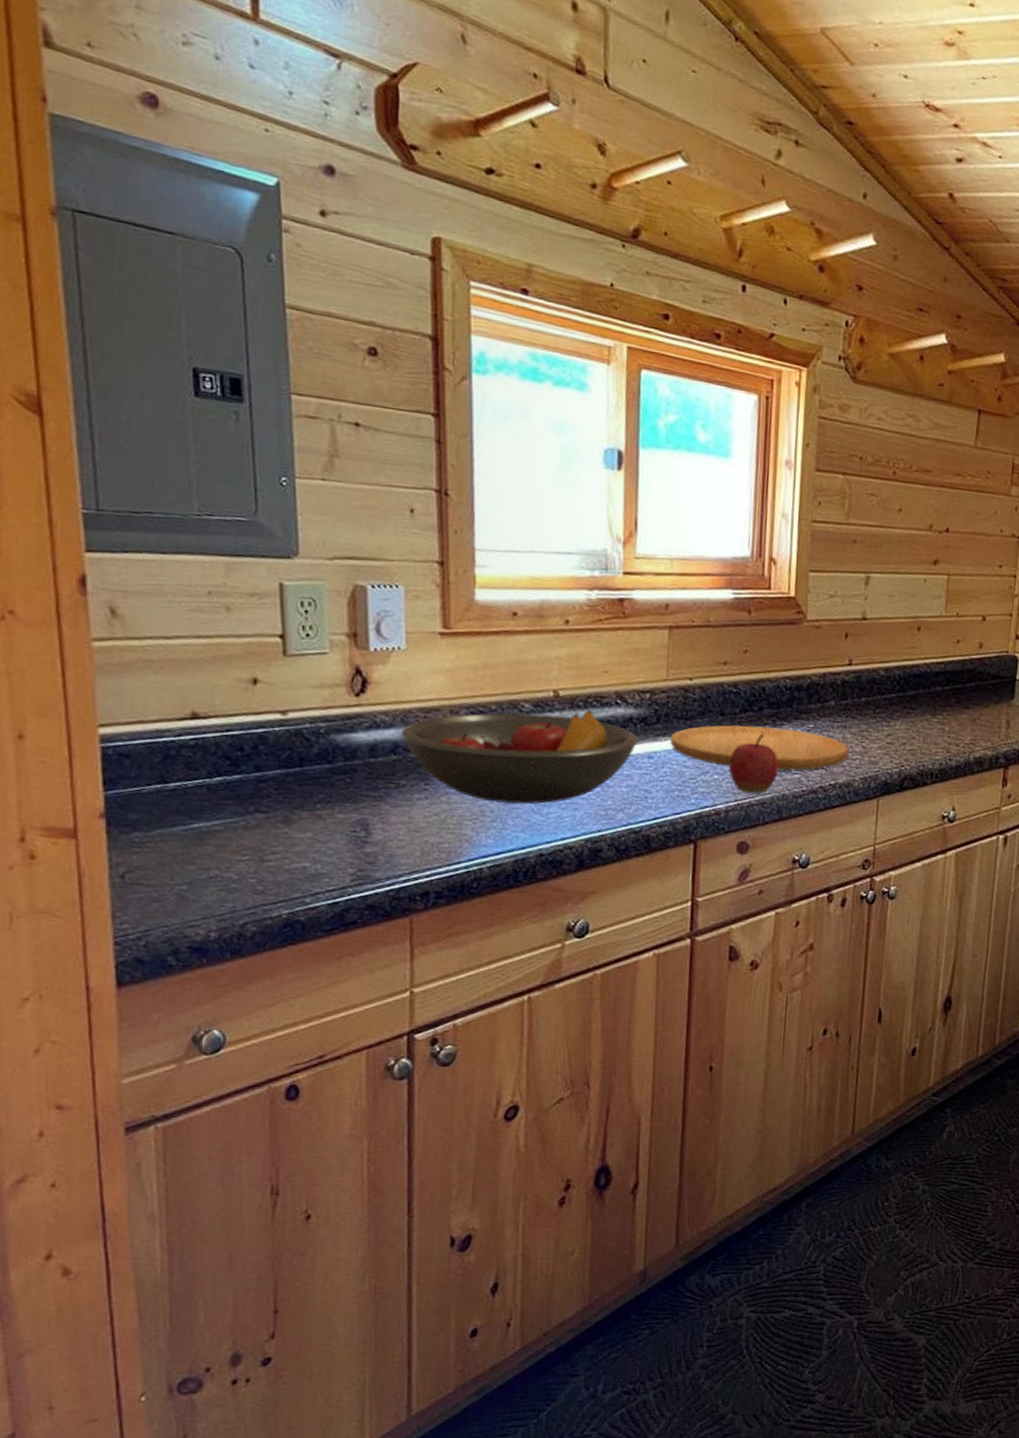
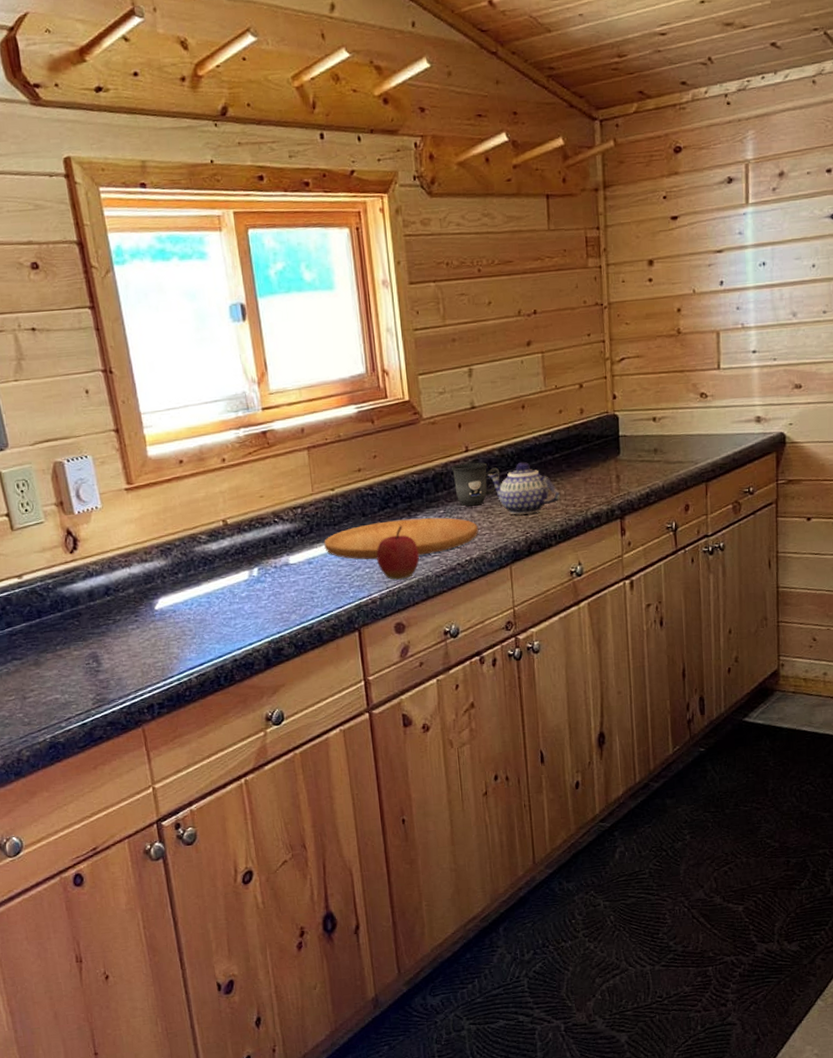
fruit bowl: present [400,709,638,804] -> none [109,530,298,622]
mug: none [829,677,883,726] -> present [451,462,501,506]
teapot: none [868,687,944,746] -> present [488,461,560,515]

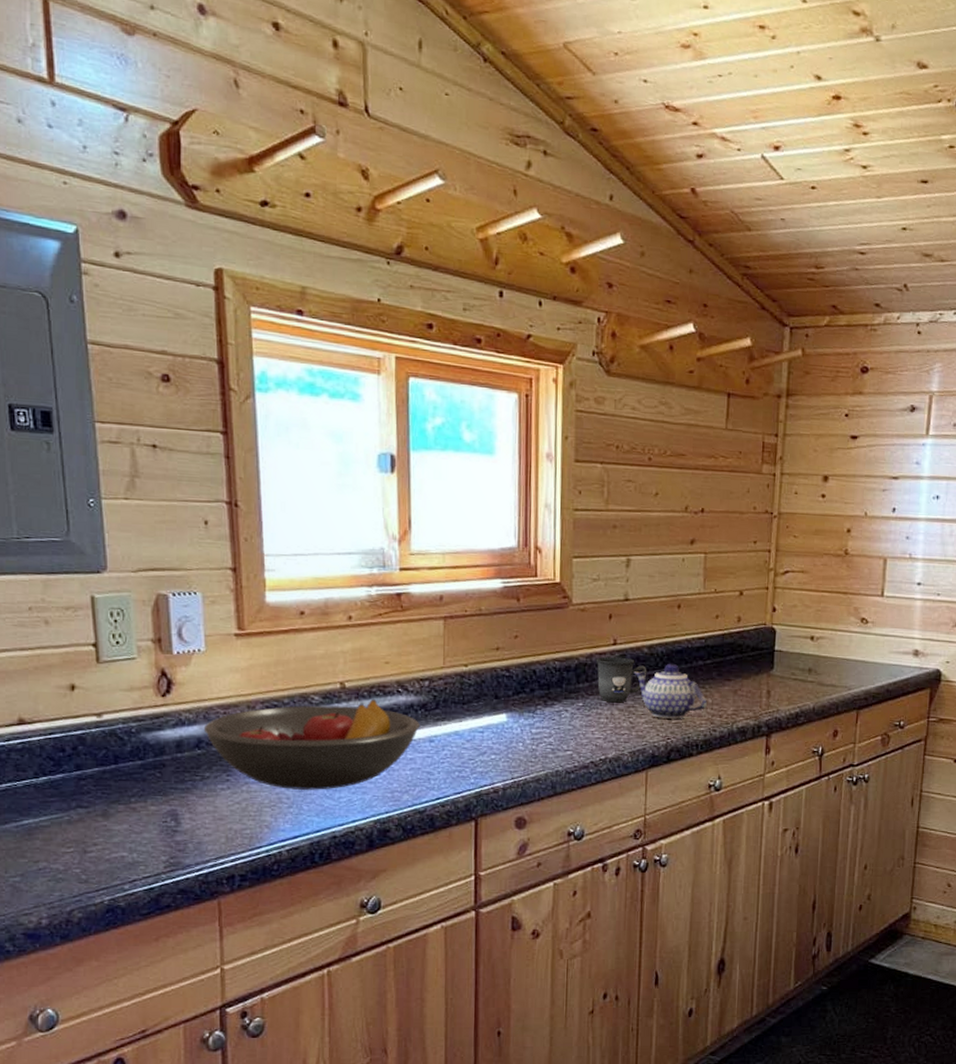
fruit bowl: none [109,530,298,622] -> present [203,698,419,790]
cutting board: present [324,517,478,560] -> none [449,707,617,748]
apple: present [376,525,419,580] -> none [505,713,551,771]

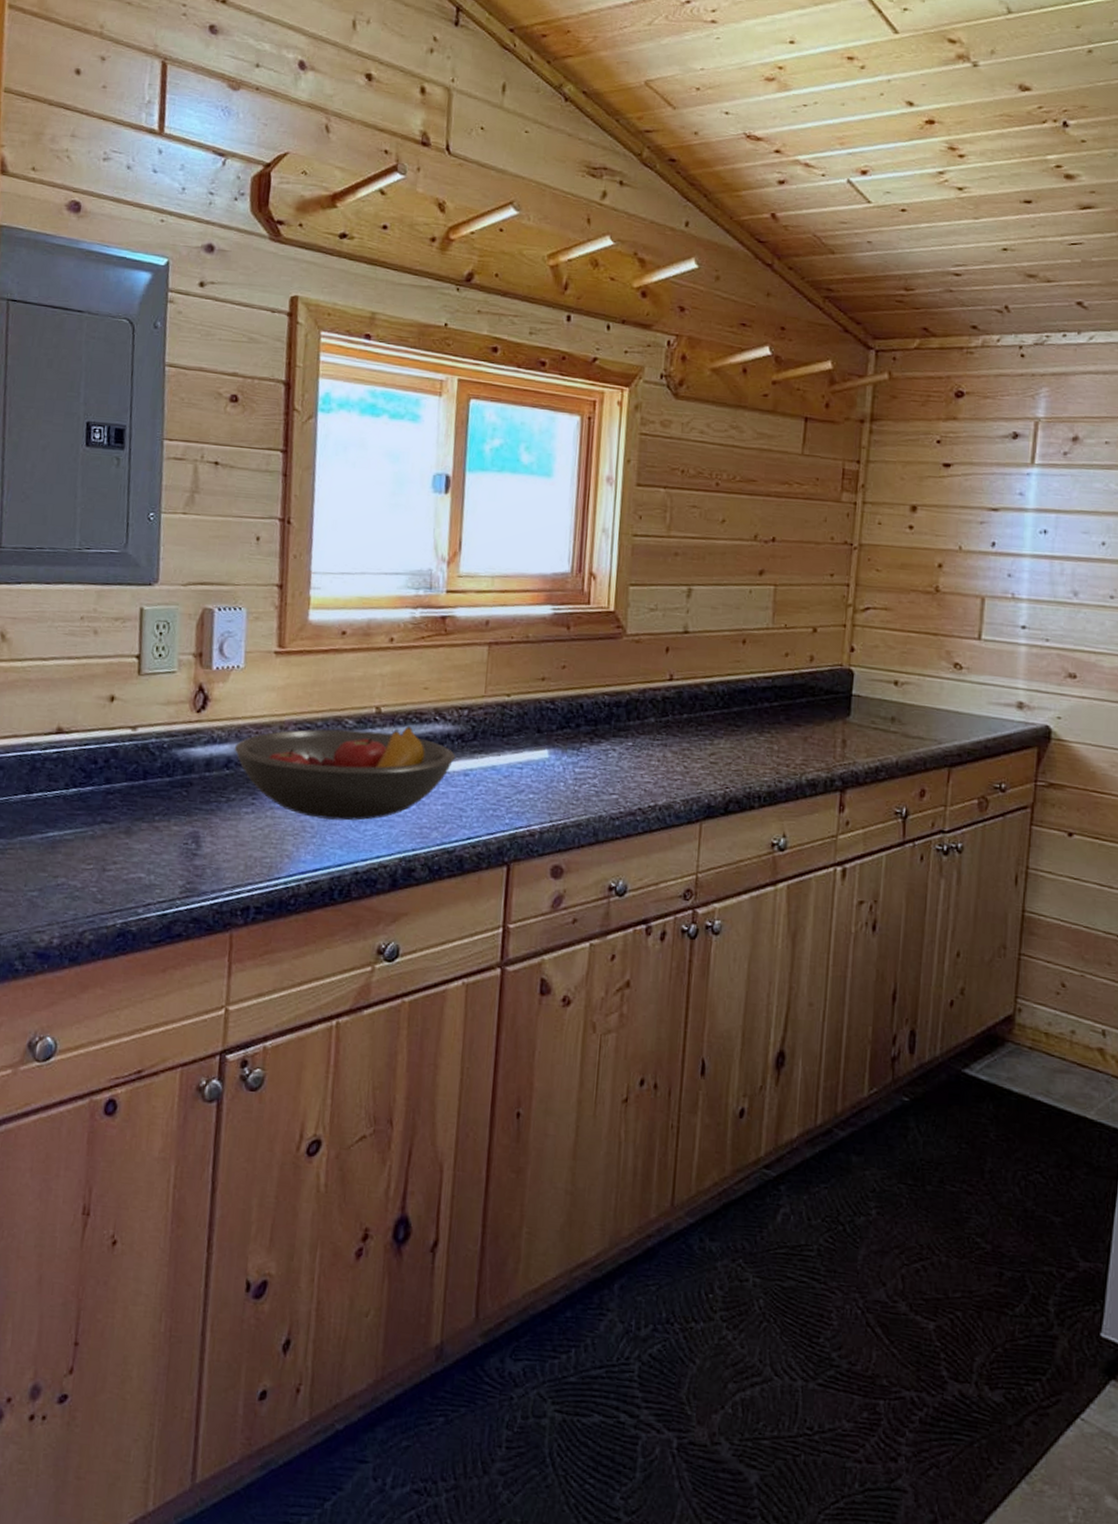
mug: present [596,656,647,703] -> none [649,693,706,744]
teapot: present [634,663,707,719] -> none [690,703,772,766]

